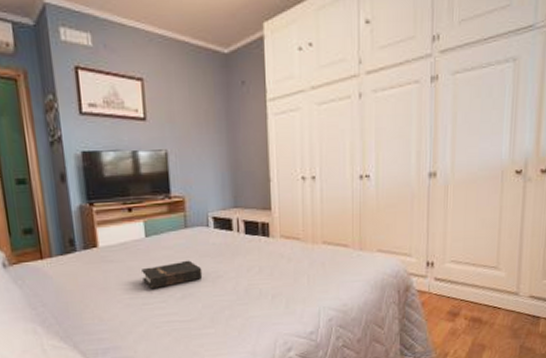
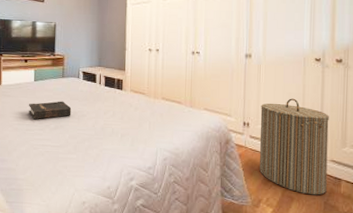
laundry hamper: none [446,225,529,340] -> present [260,98,329,195]

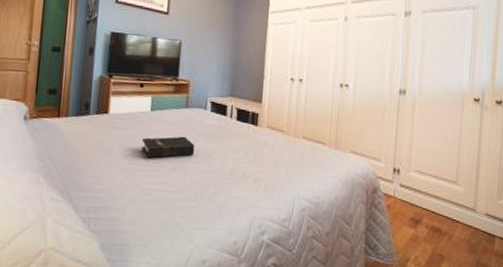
laundry hamper: present [260,98,329,195] -> none [409,142,486,254]

